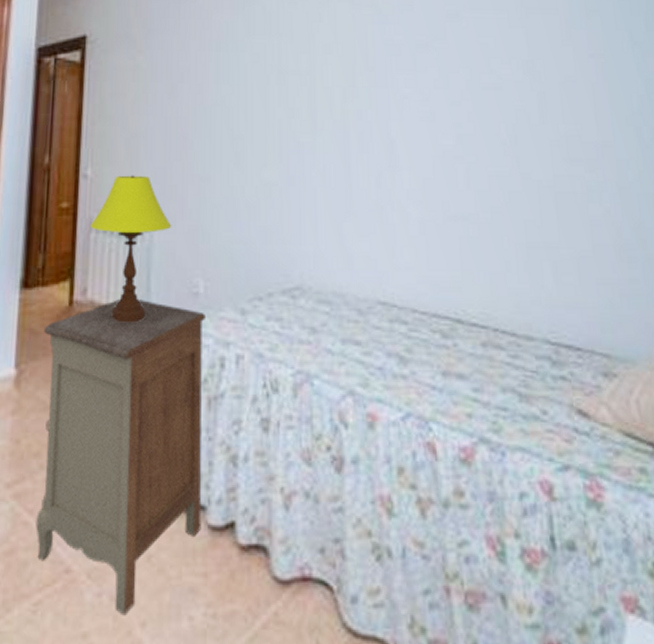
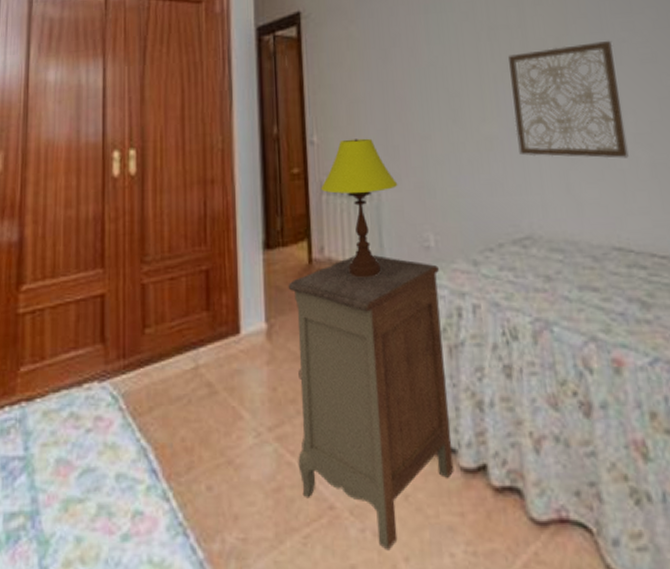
wall art: none [295,95,401,213] -> present [508,40,629,159]

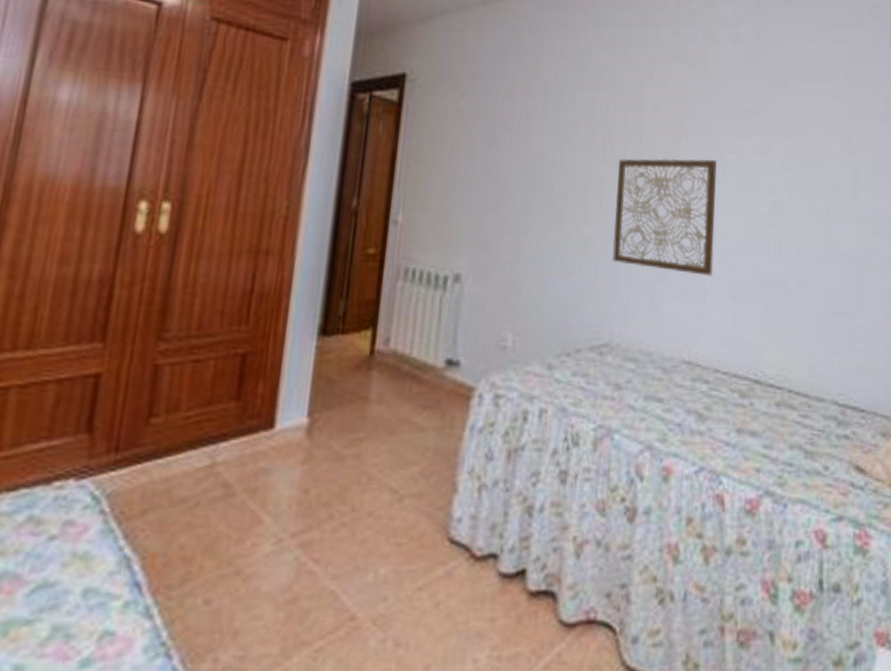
nightstand: present [288,254,454,551] -> none [321,349,513,660]
table lamp: present [321,138,398,278] -> none [397,223,484,375]

